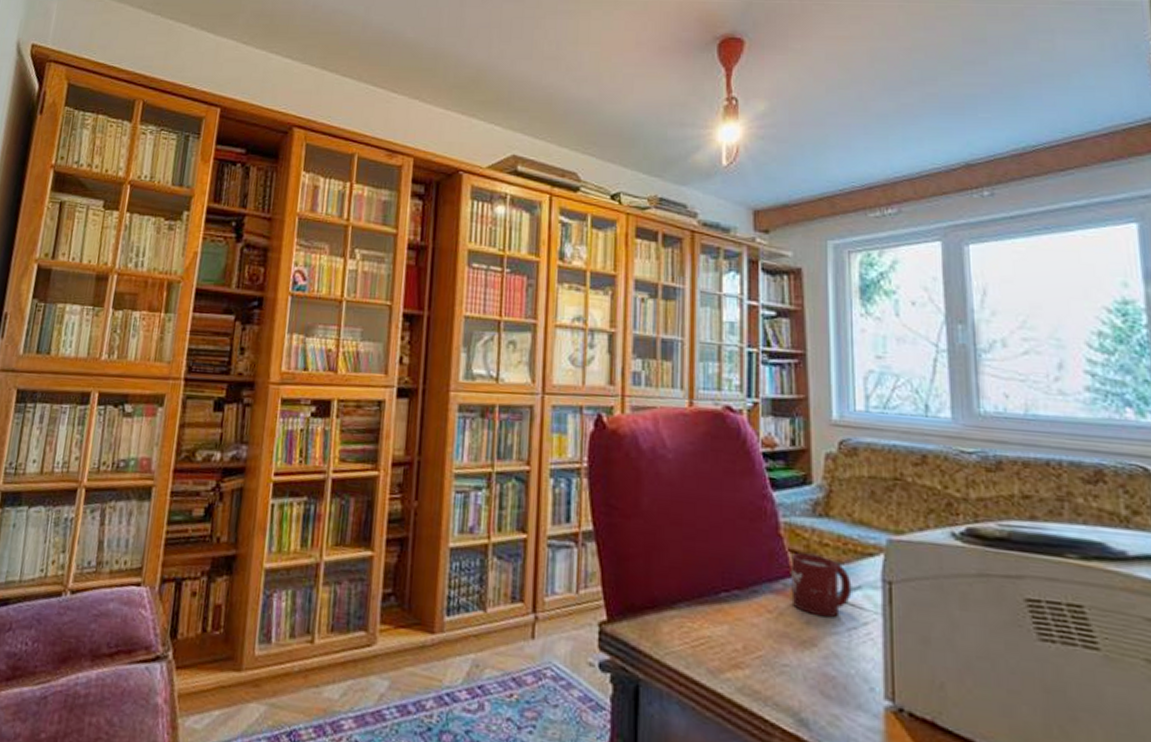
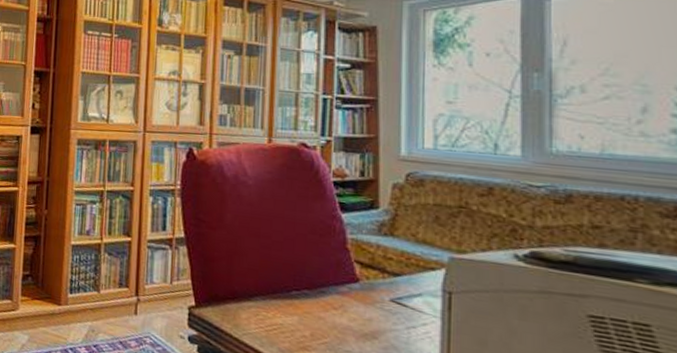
cup: present [791,552,852,618] -> none [355,263,413,318]

